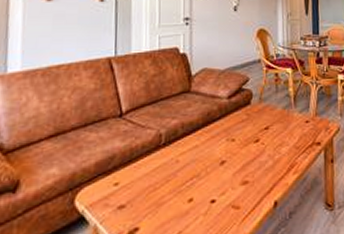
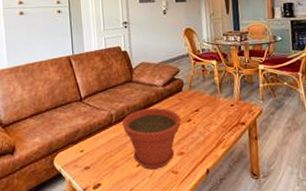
plant pot: none [173,125,248,206] -> present [122,108,182,170]

